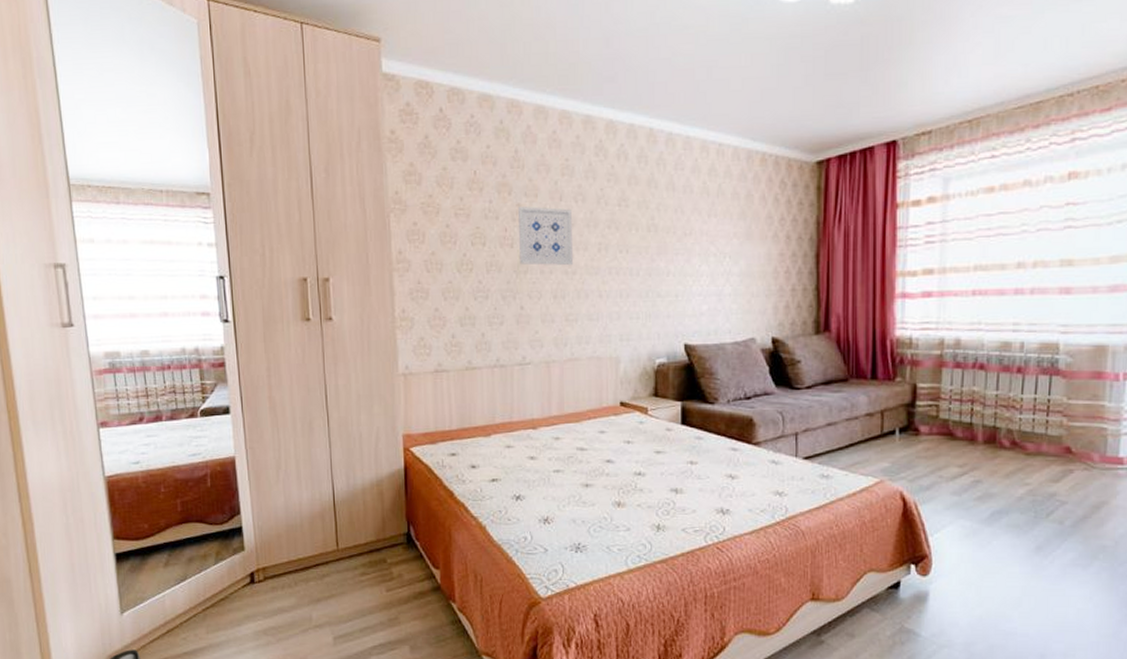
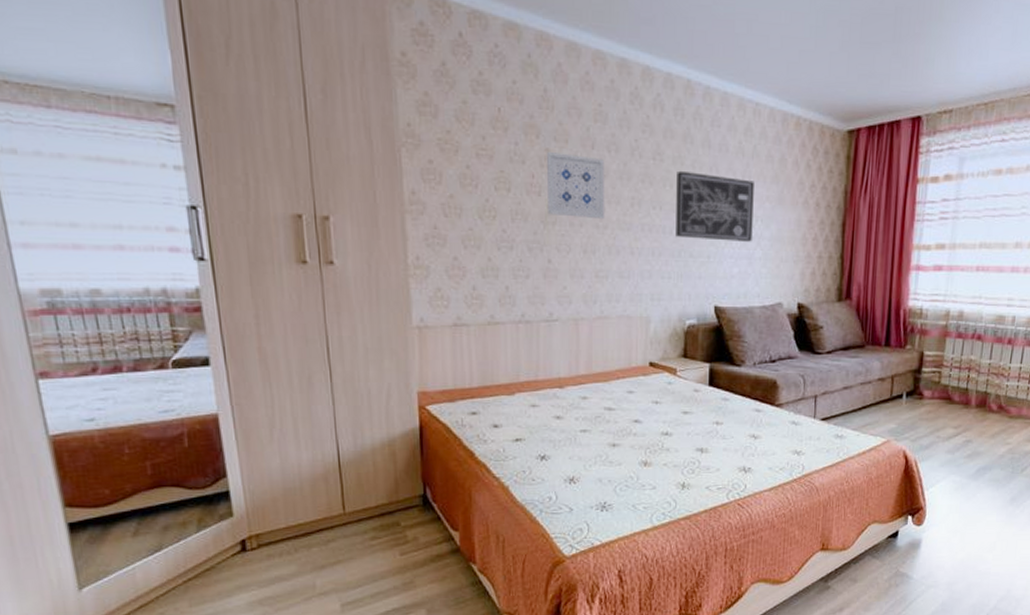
wall art: none [642,214,721,279] -> present [676,170,754,242]

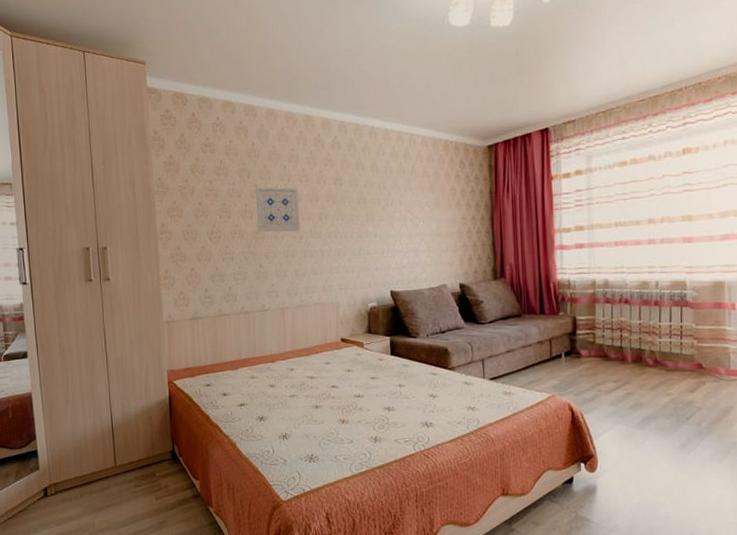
wall art: present [676,170,754,242] -> none [353,190,417,240]

